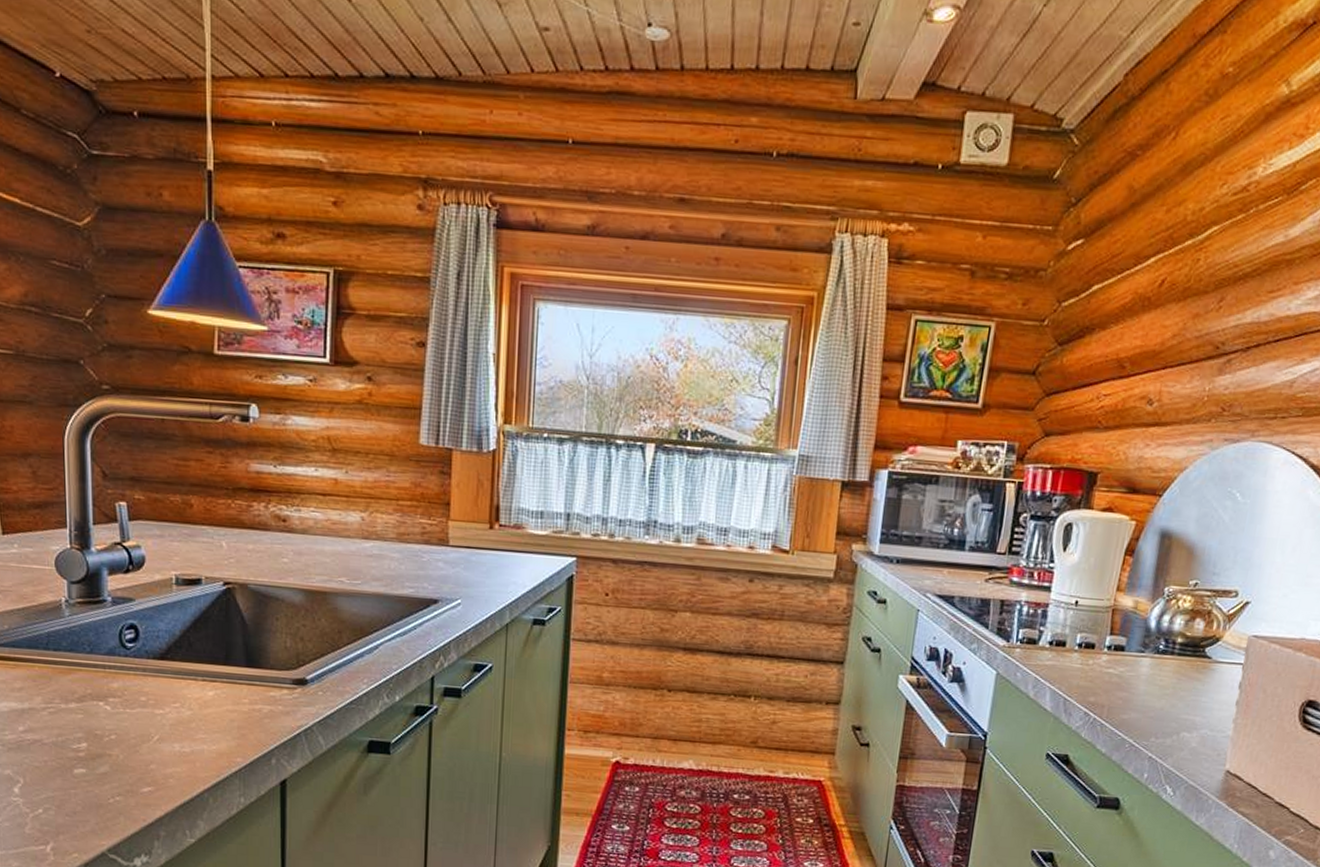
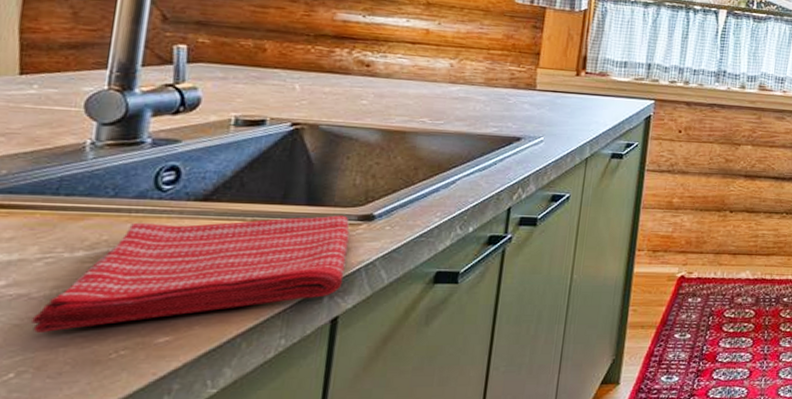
dish towel: none [47,678,288,775] -> present [32,215,350,332]

